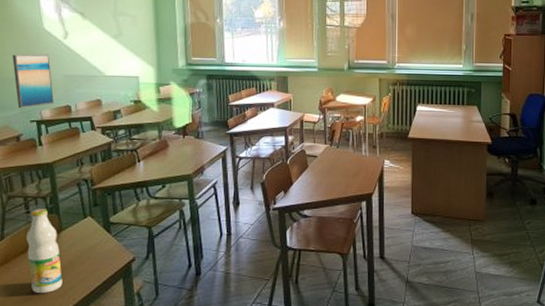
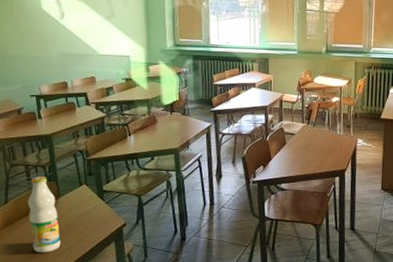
wall art: present [12,54,55,109] -> none [13,33,53,84]

